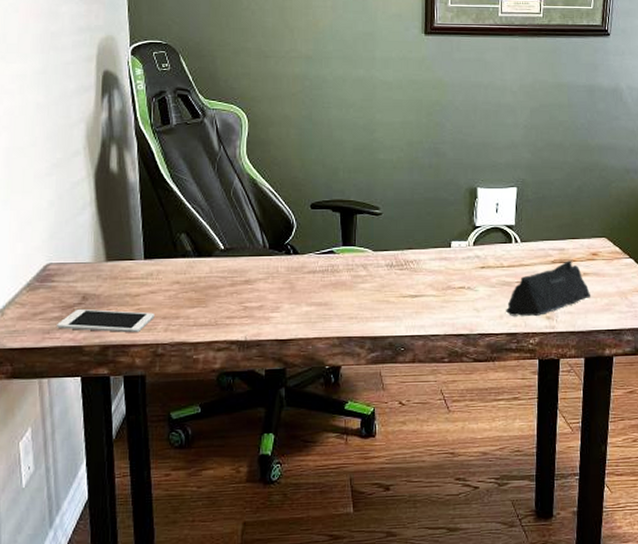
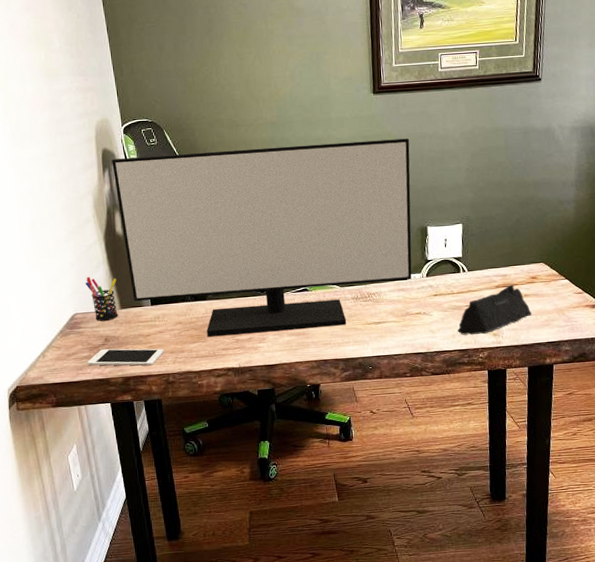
pen holder: none [65,220,105,275] -> present [85,276,118,321]
monitor: none [113,83,462,302] -> present [112,138,412,337]

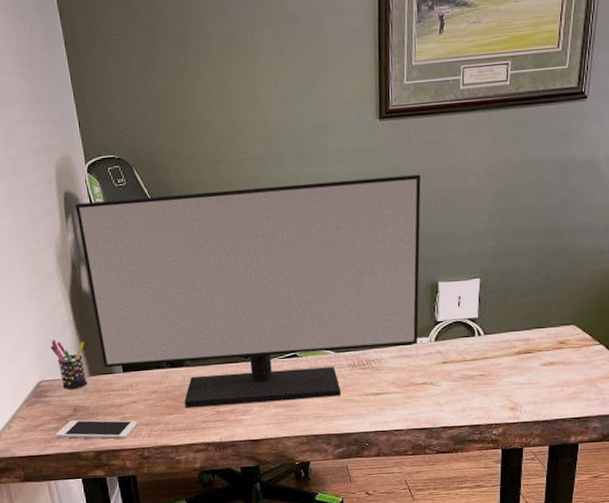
speaker: present [457,284,532,335] -> none [469,350,558,409]

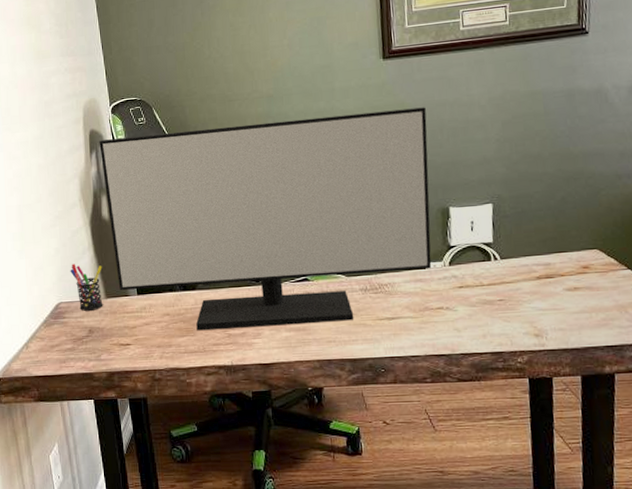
cell phone: present [55,419,138,439] -> none [71,340,150,361]

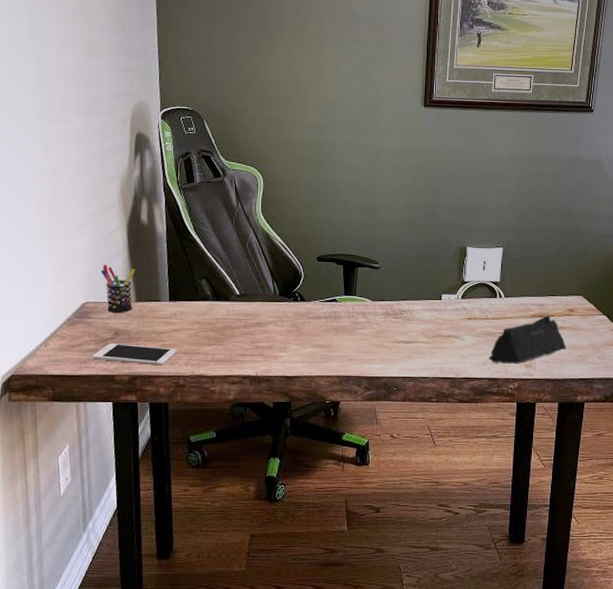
cell phone: none [71,340,150,361] -> present [92,342,177,366]
monitor: present [99,107,432,331] -> none [145,144,456,342]
speaker: none [489,275,585,335] -> present [489,315,567,364]

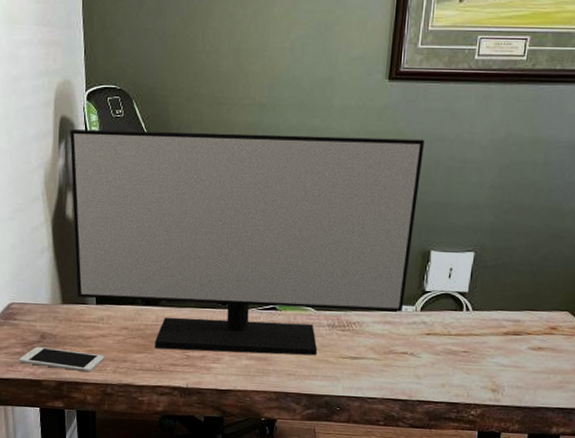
pen holder: present [101,264,136,313] -> none [26,263,61,315]
monitor: none [145,144,456,342] -> present [70,129,424,356]
speaker: present [489,315,567,364] -> none [449,333,544,388]

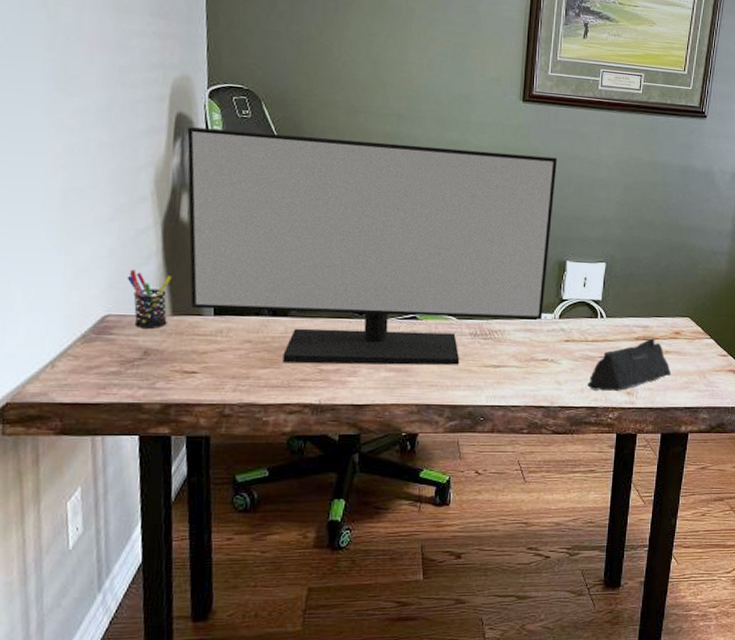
cell phone: present [19,346,105,373] -> none [114,364,223,392]
pen holder: none [26,263,61,315] -> present [127,269,172,329]
speaker: none [449,333,544,388] -> present [587,338,672,391]

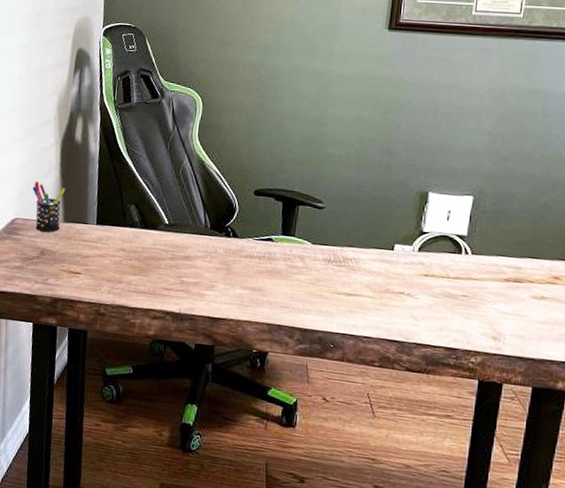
monitor: present [187,127,557,366] -> none [79,61,423,289]
speaker: present [587,338,672,391] -> none [447,280,548,335]

